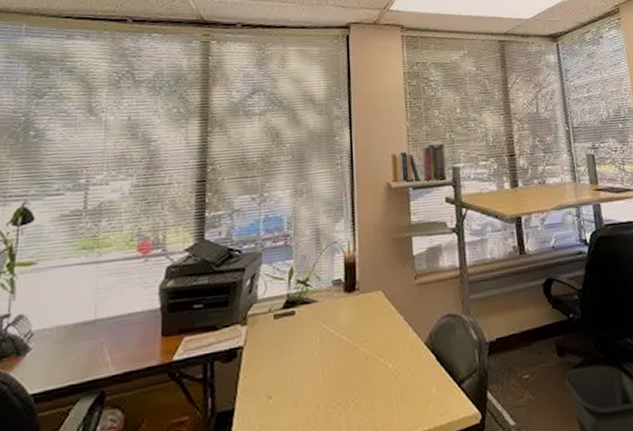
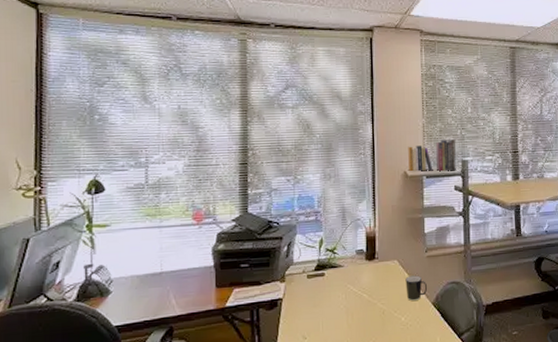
mug: none [392,308,418,343] -> present [405,275,427,302]

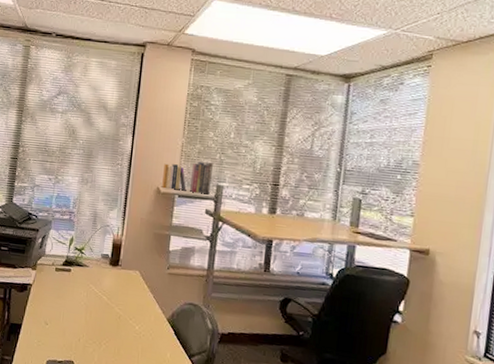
mug: present [405,275,427,302] -> none [143,288,164,314]

